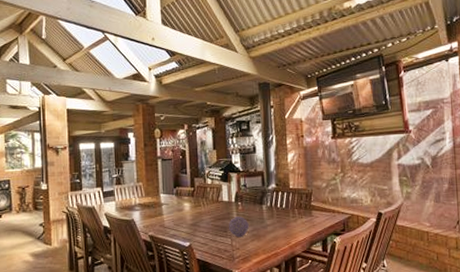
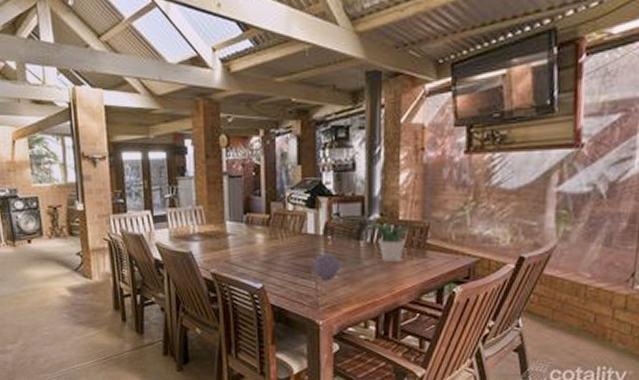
potted plant: none [268,190,299,221] -> present [369,222,411,262]

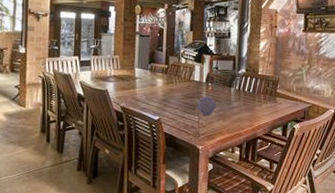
potted plant: present [369,222,411,262] -> none [238,75,266,104]

